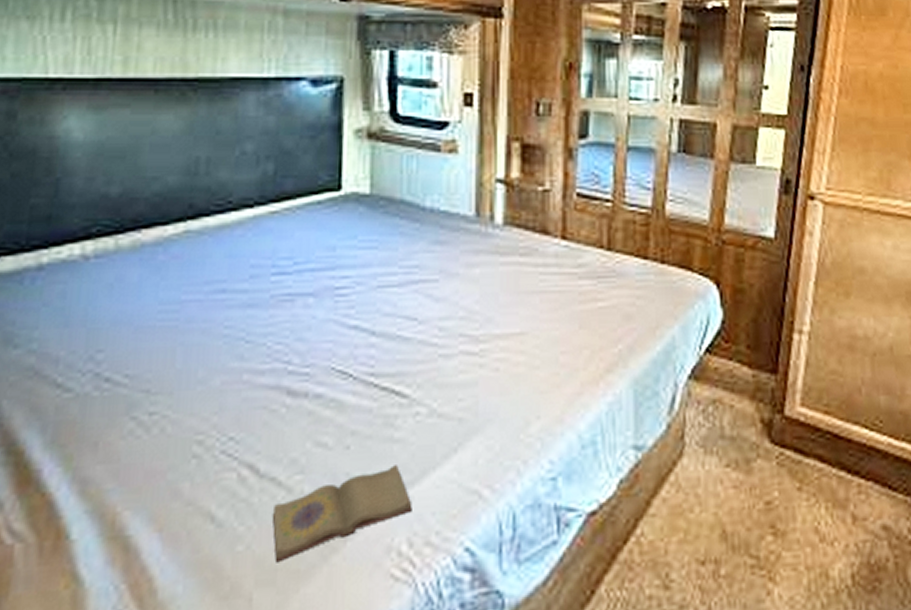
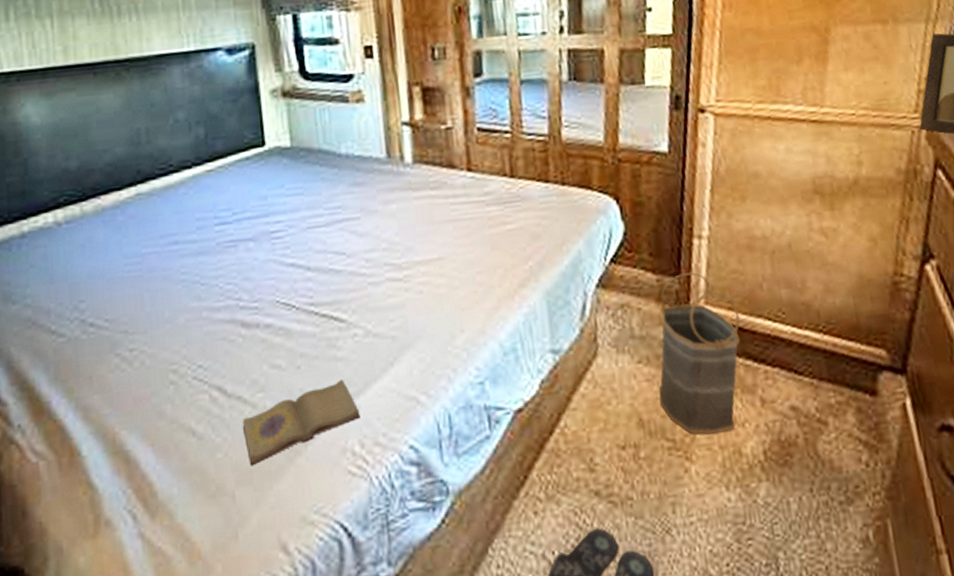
basket: none [745,370,836,554] -> present [658,272,740,435]

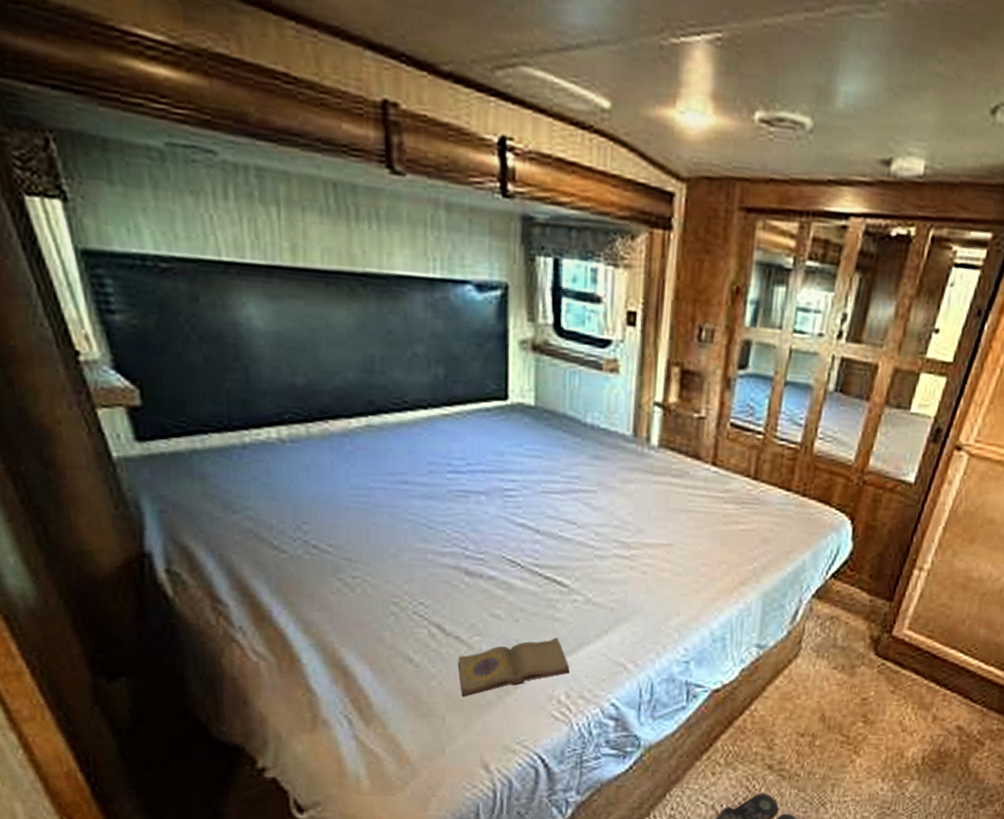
basket: present [658,272,740,435] -> none [844,598,936,738]

